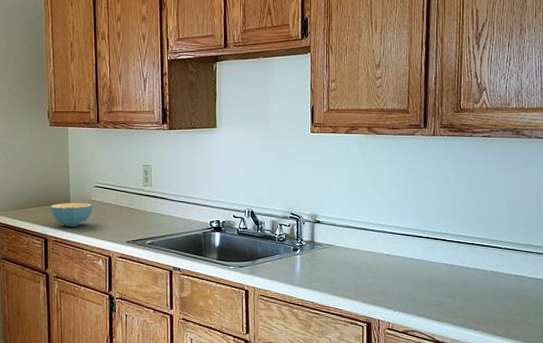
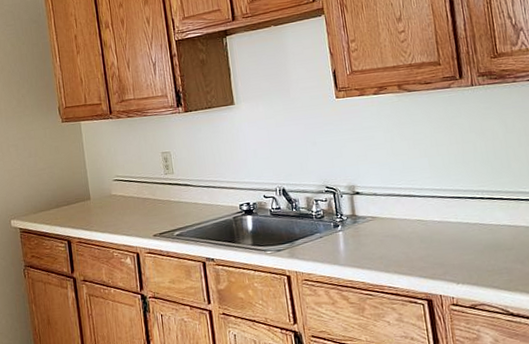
cereal bowl: present [50,203,93,228] -> none [70,198,115,227]

